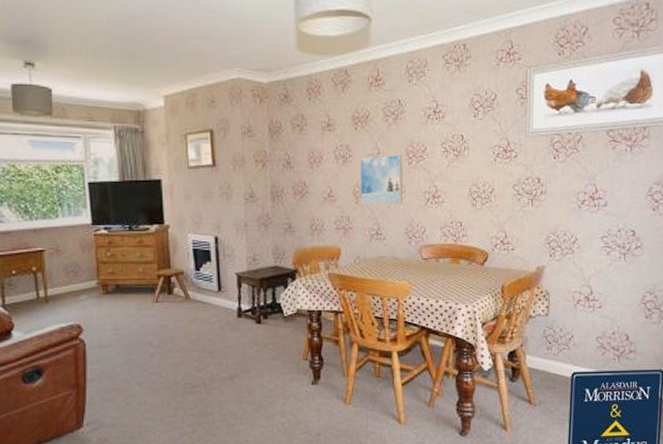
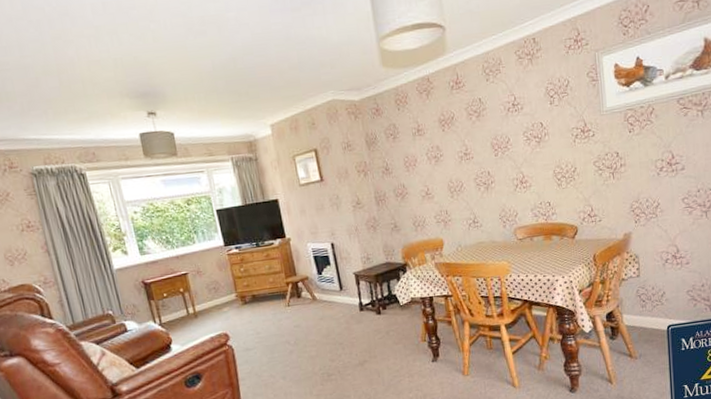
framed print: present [359,155,403,205] -> none [450,149,494,198]

